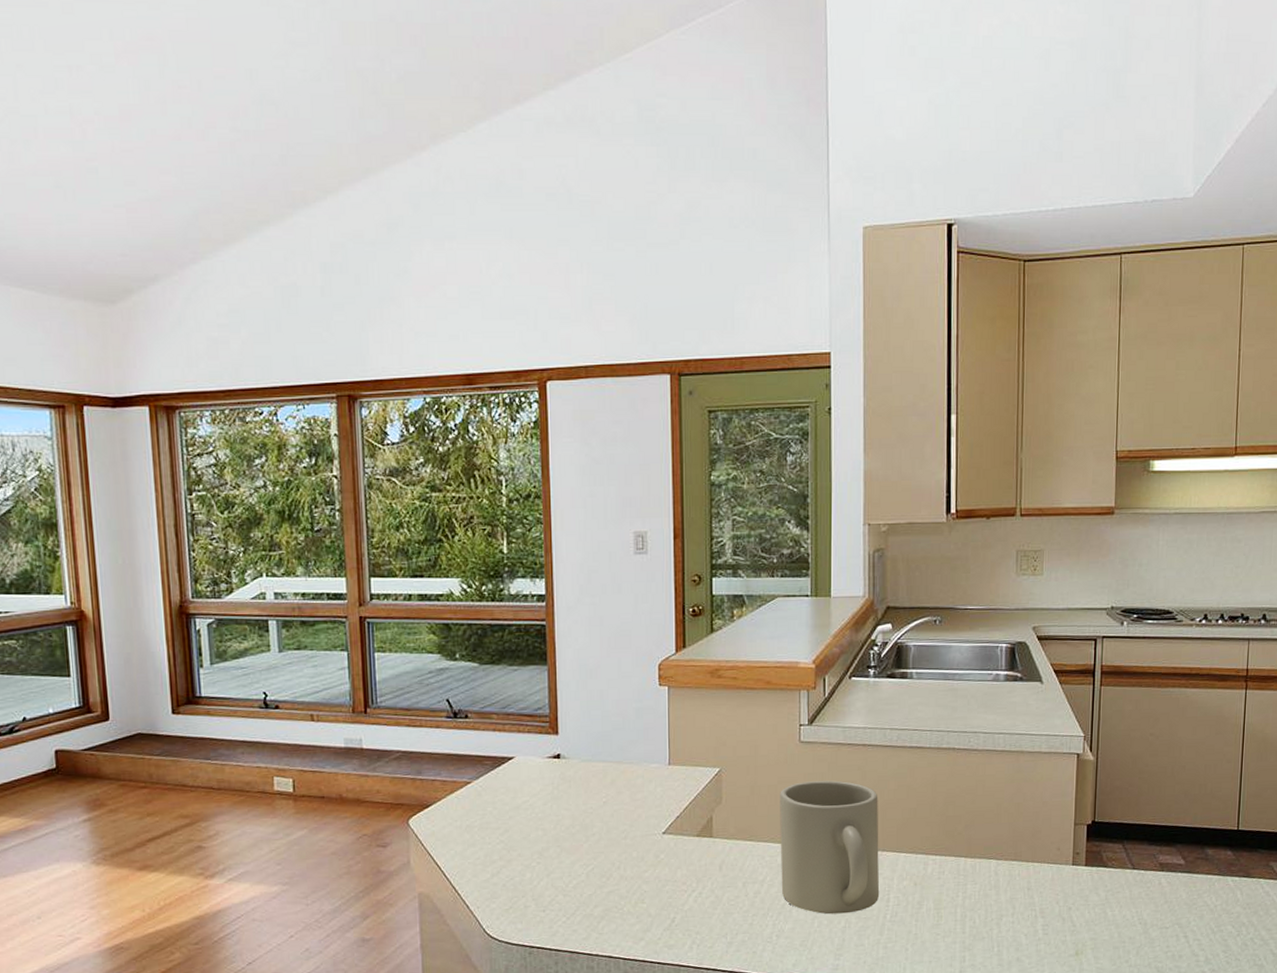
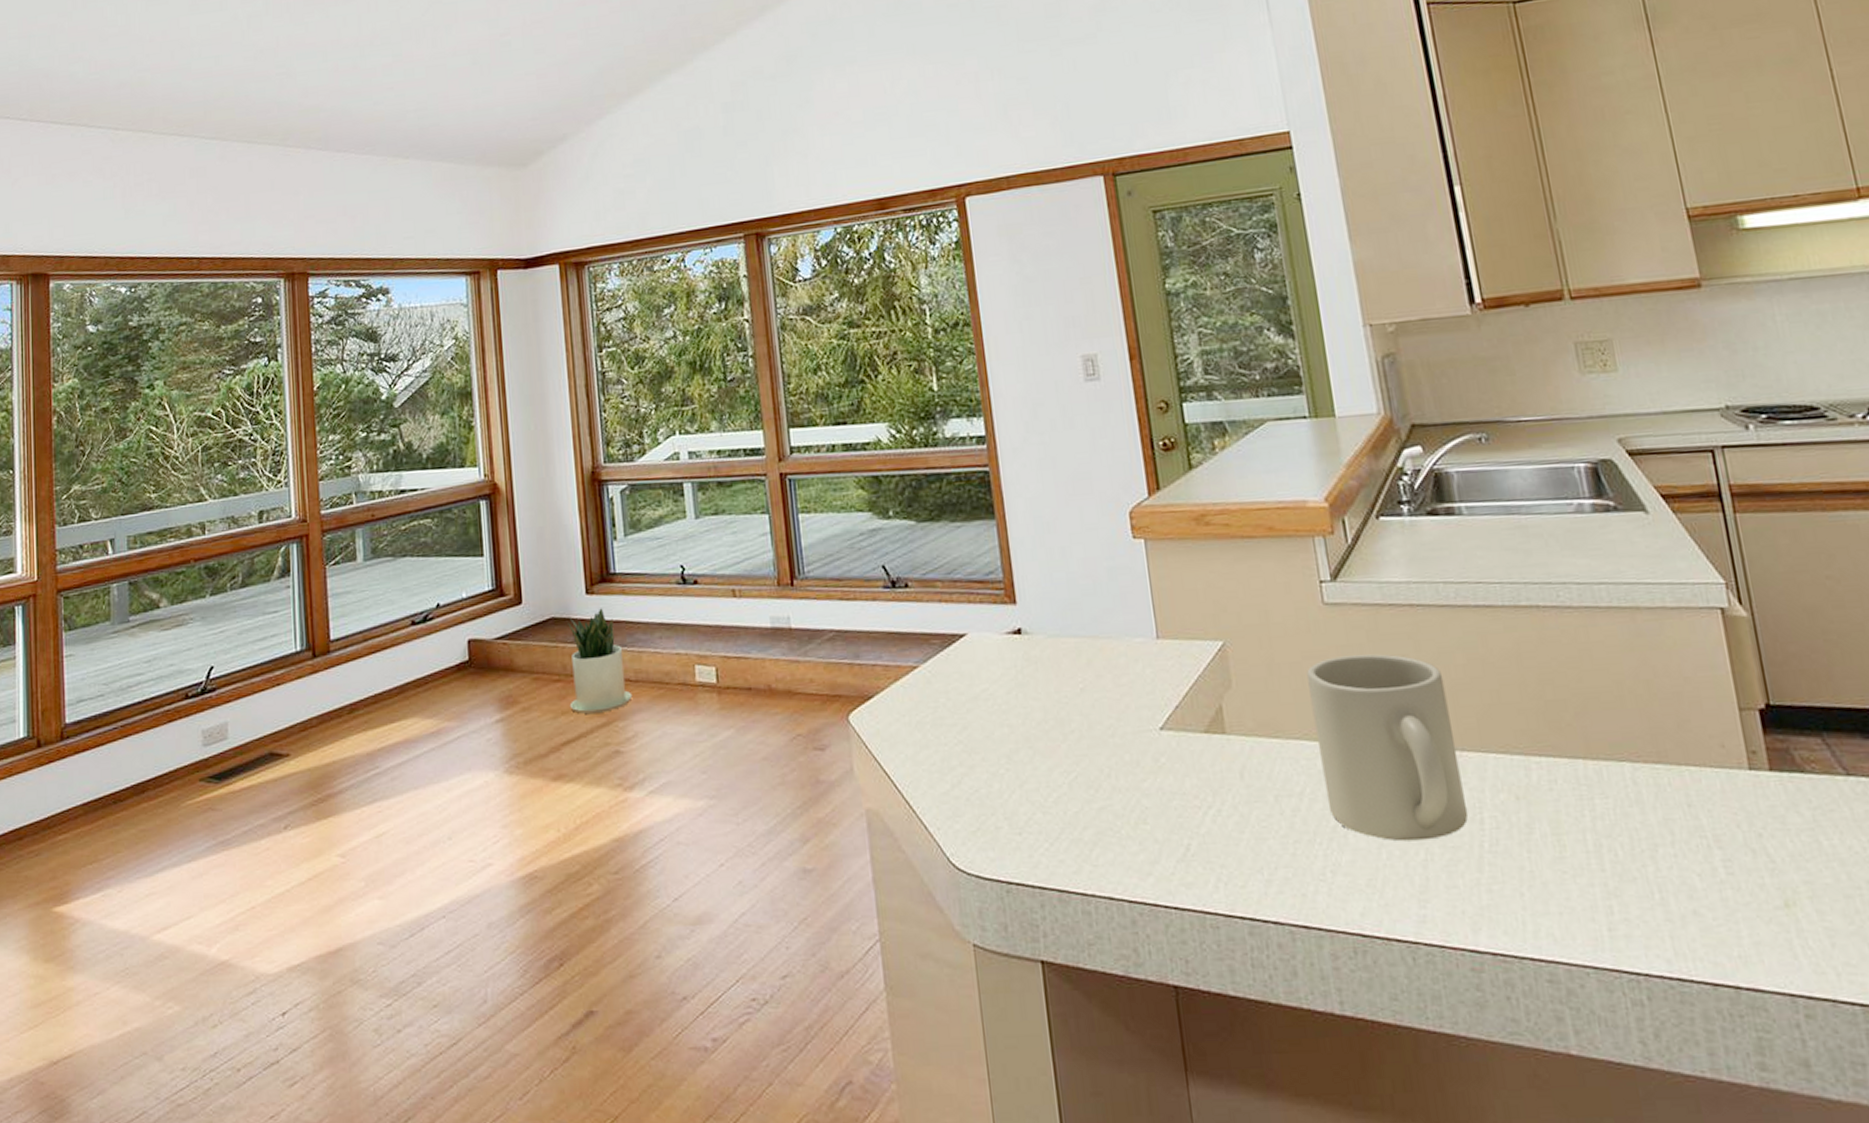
planter: none [154,726,215,816] -> present [568,608,633,714]

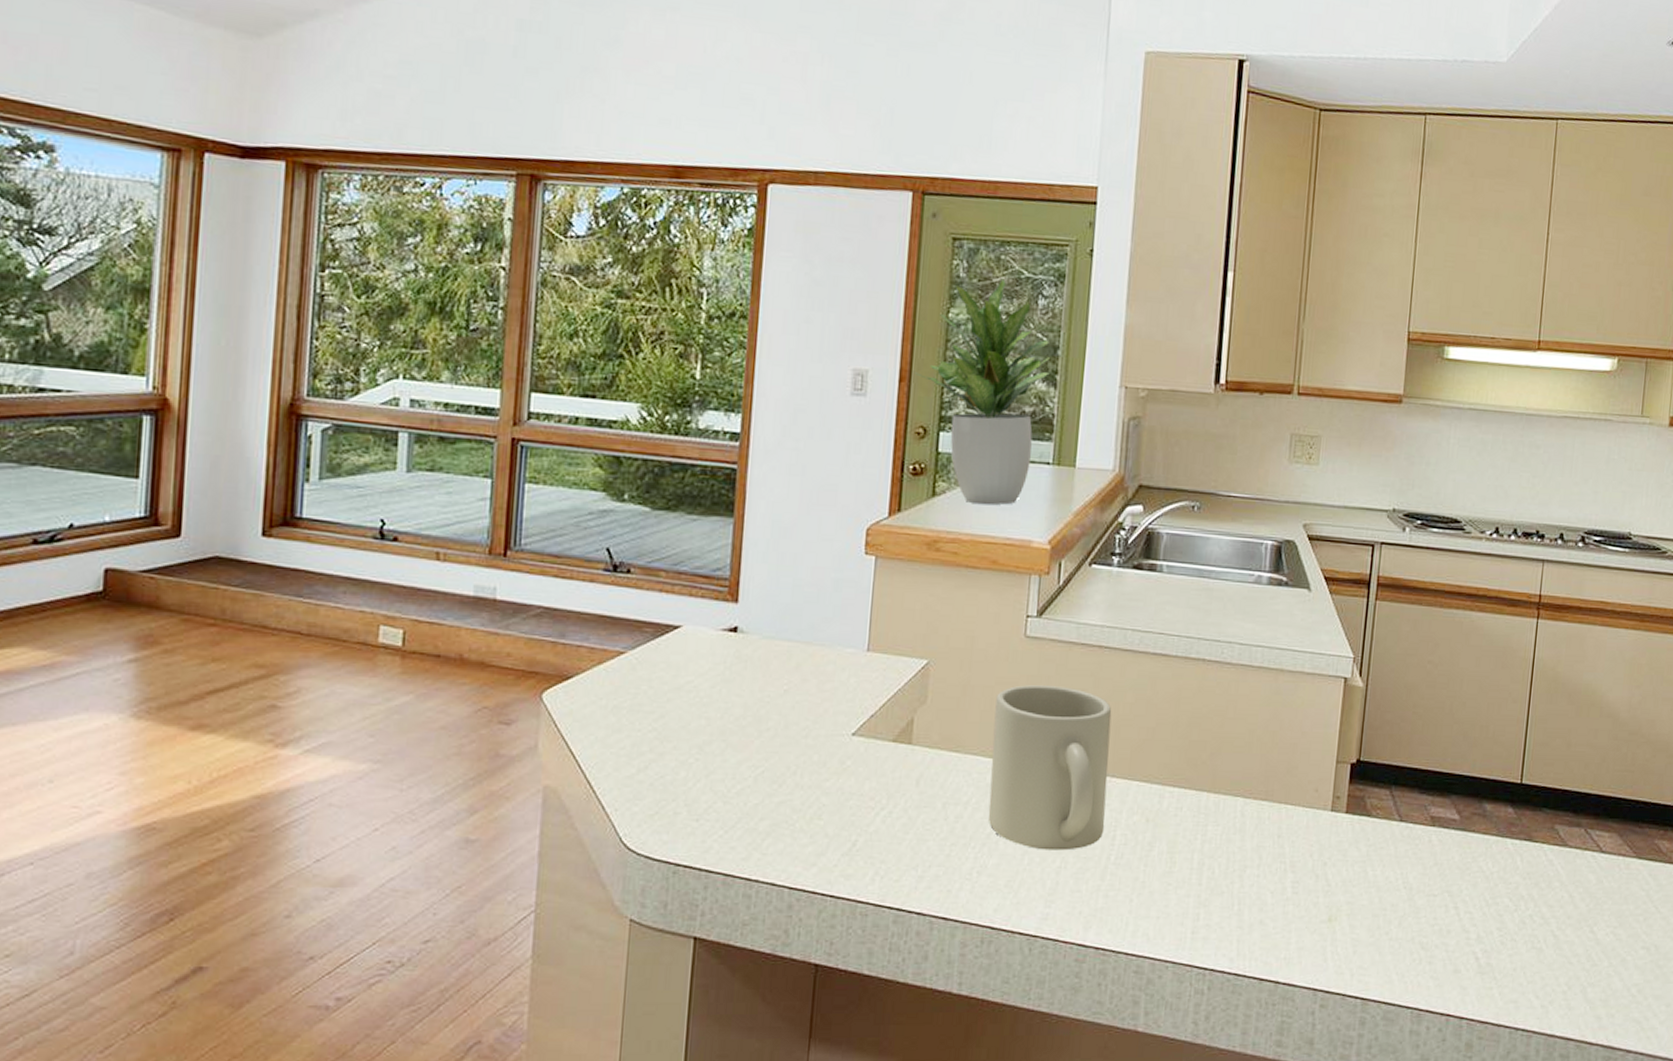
planter: present [568,608,633,714] -> none [223,553,301,664]
potted plant: none [1144,240,1286,471] -> present [915,279,1051,505]

